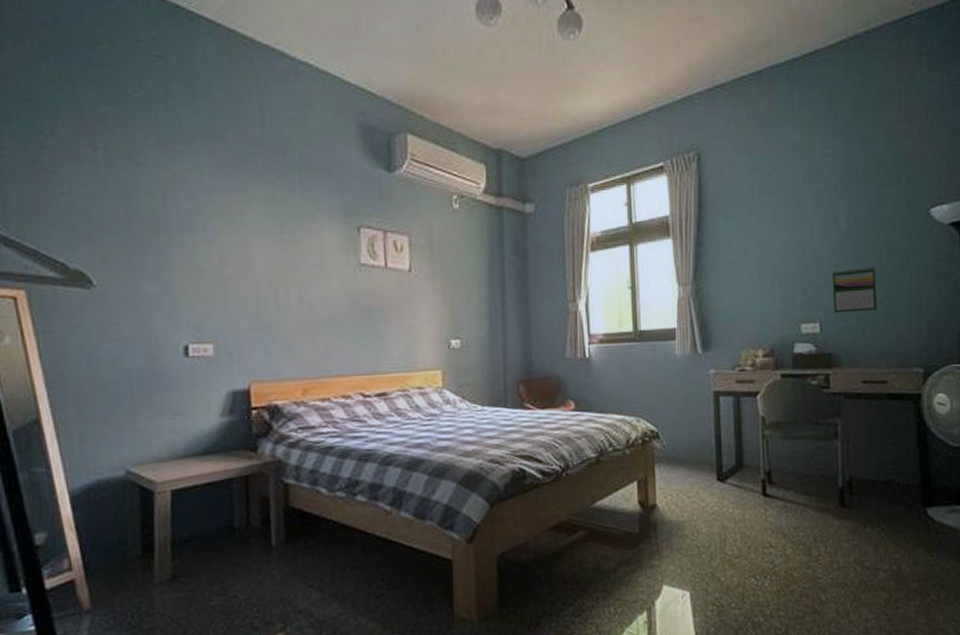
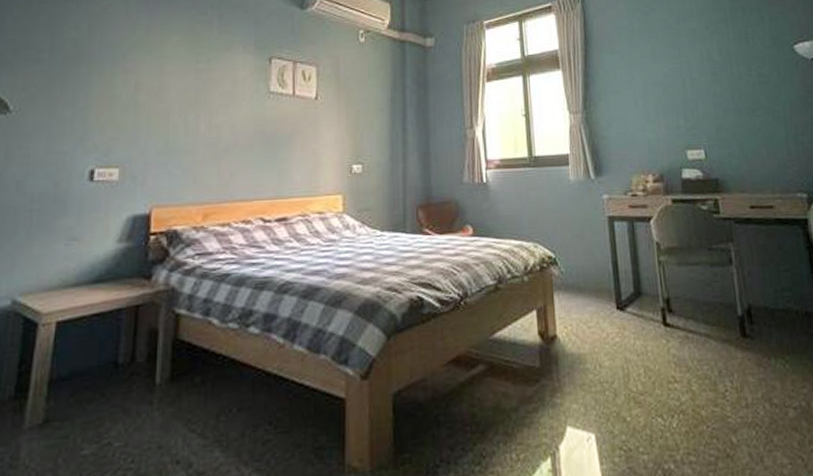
calendar: present [832,266,877,313] -> none [711,97,756,140]

